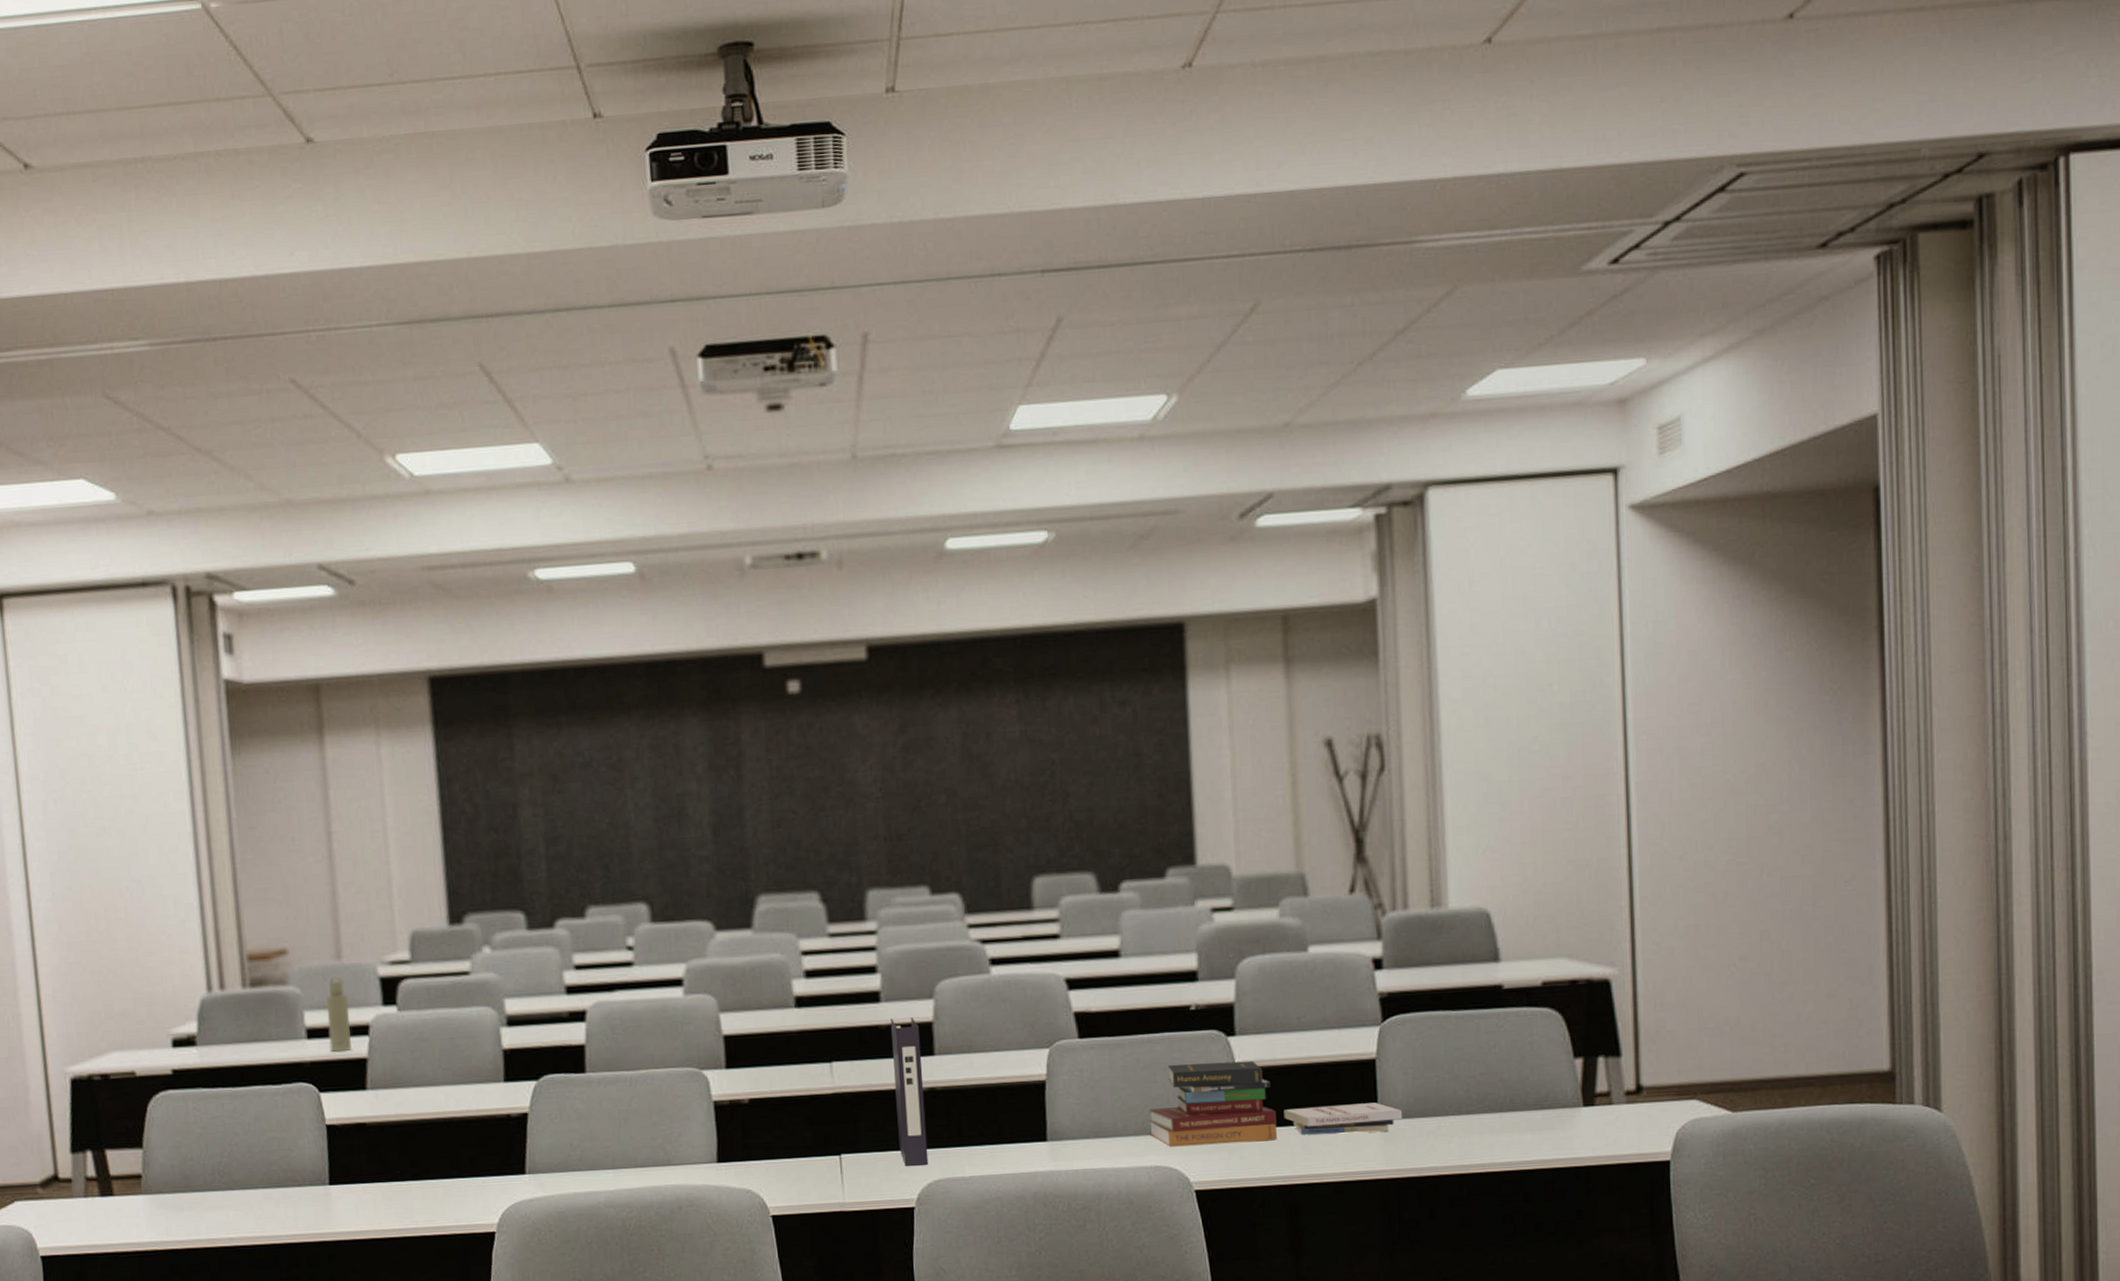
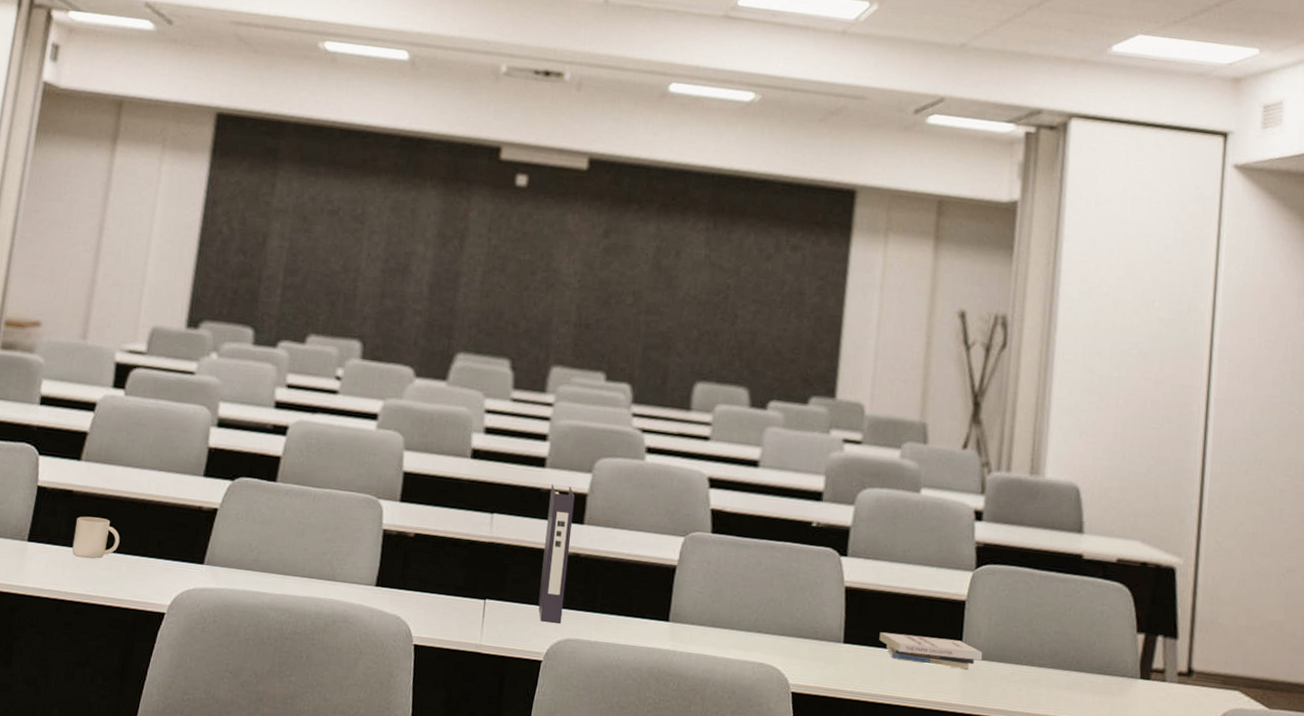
bottle: present [327,977,352,1053] -> none [57,354,84,423]
mug: none [377,1146,429,1192] -> present [72,516,120,559]
books: present [1148,1060,1277,1147] -> none [760,572,873,659]

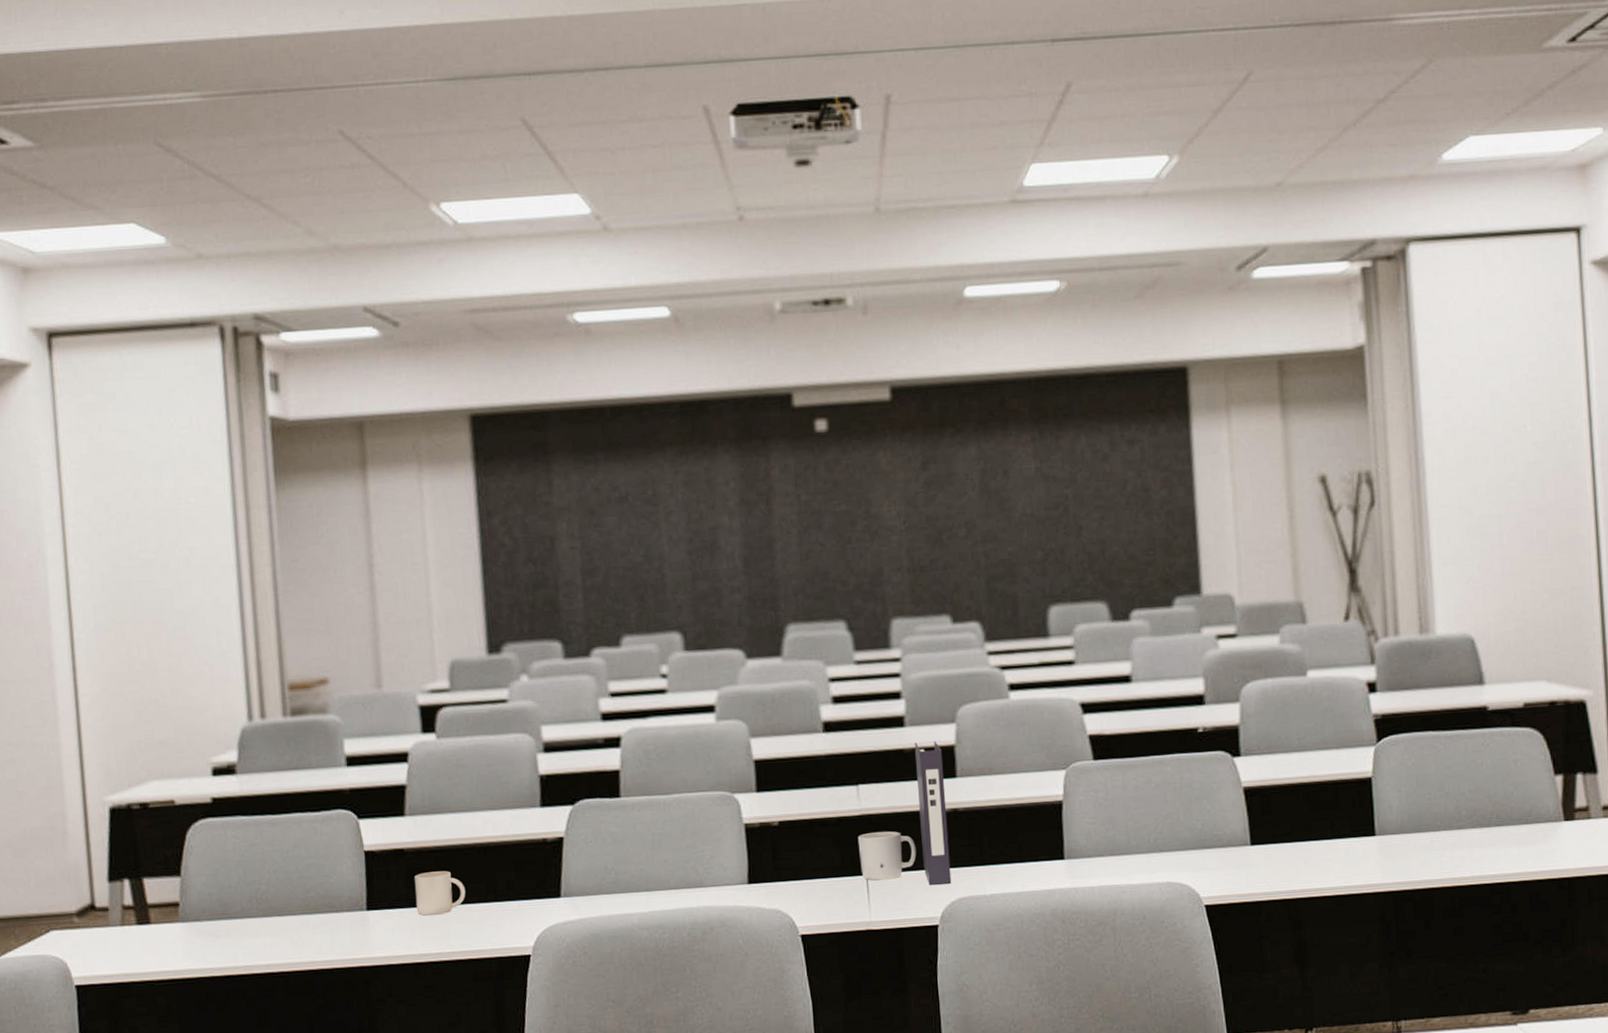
mug: none [480,560,535,609] -> present [857,831,917,882]
books: present [879,632,983,669] -> none [1287,819,1398,851]

